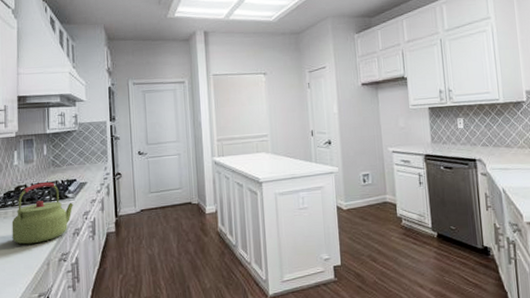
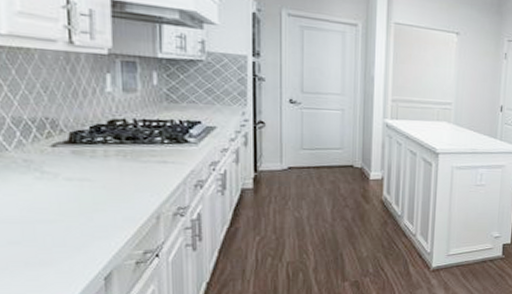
kettle: present [12,182,73,245] -> none [103,119,196,193]

